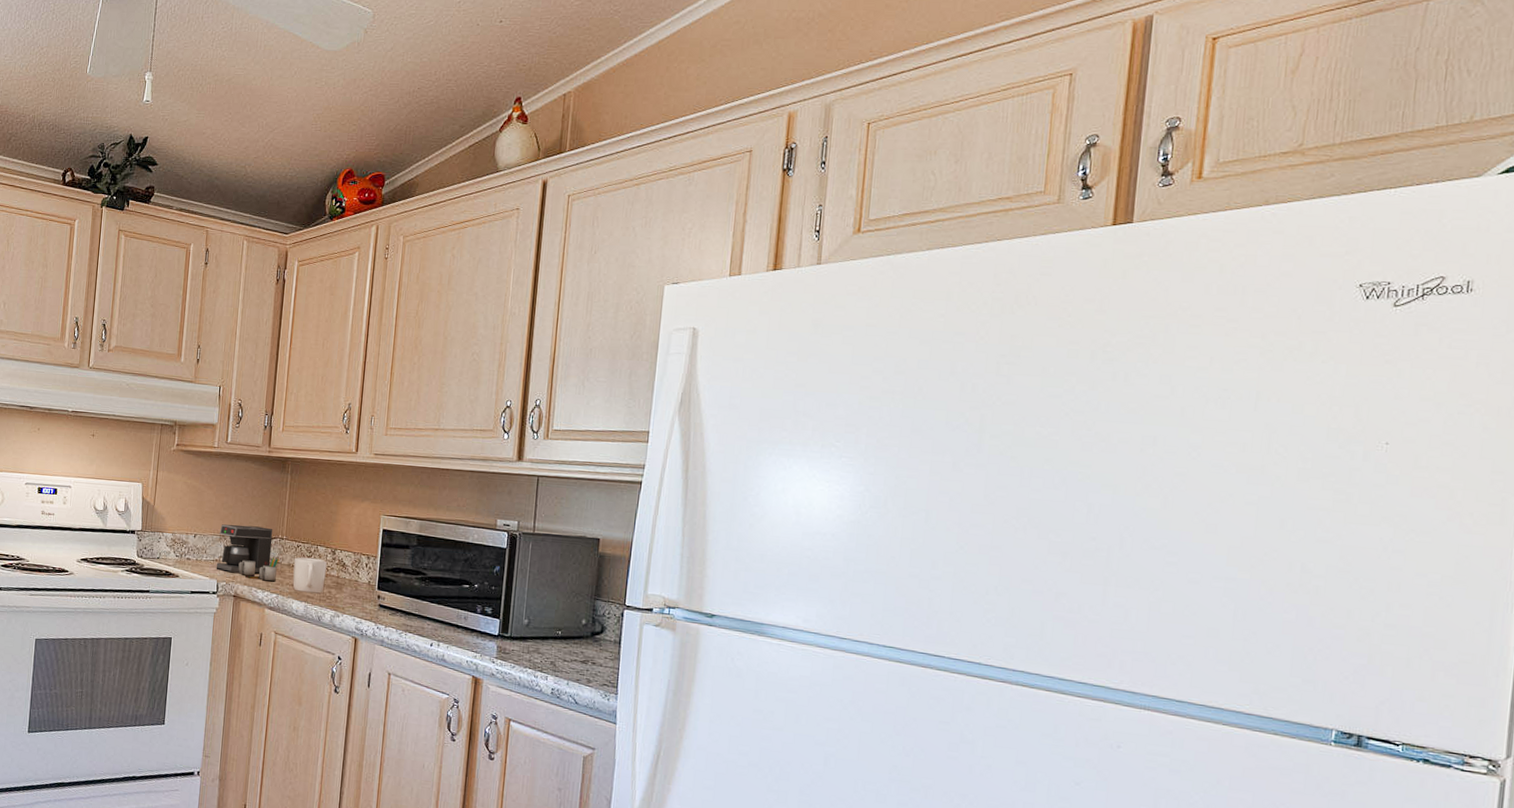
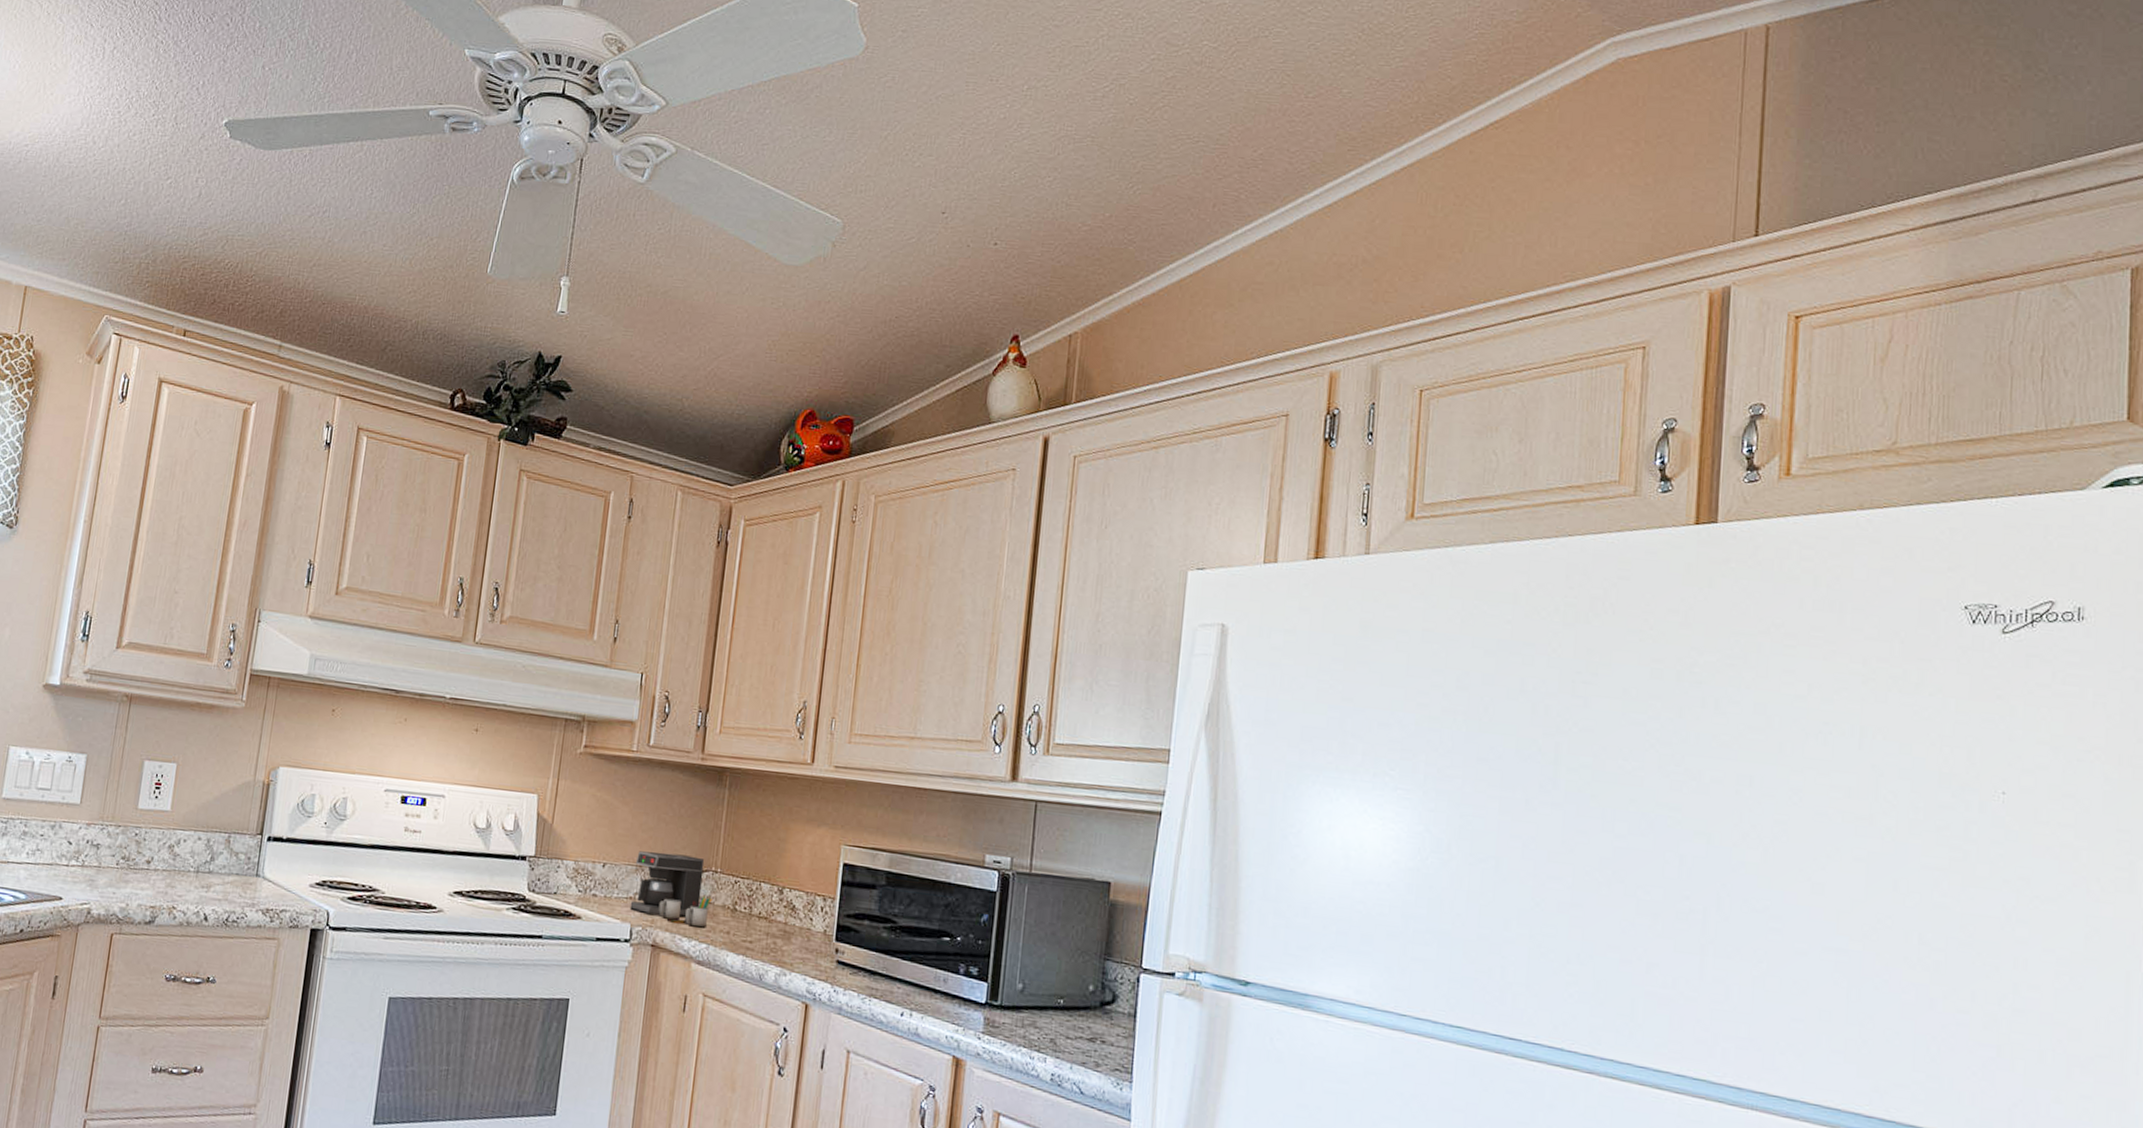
mug: present [292,556,327,594] -> none [727,895,772,945]

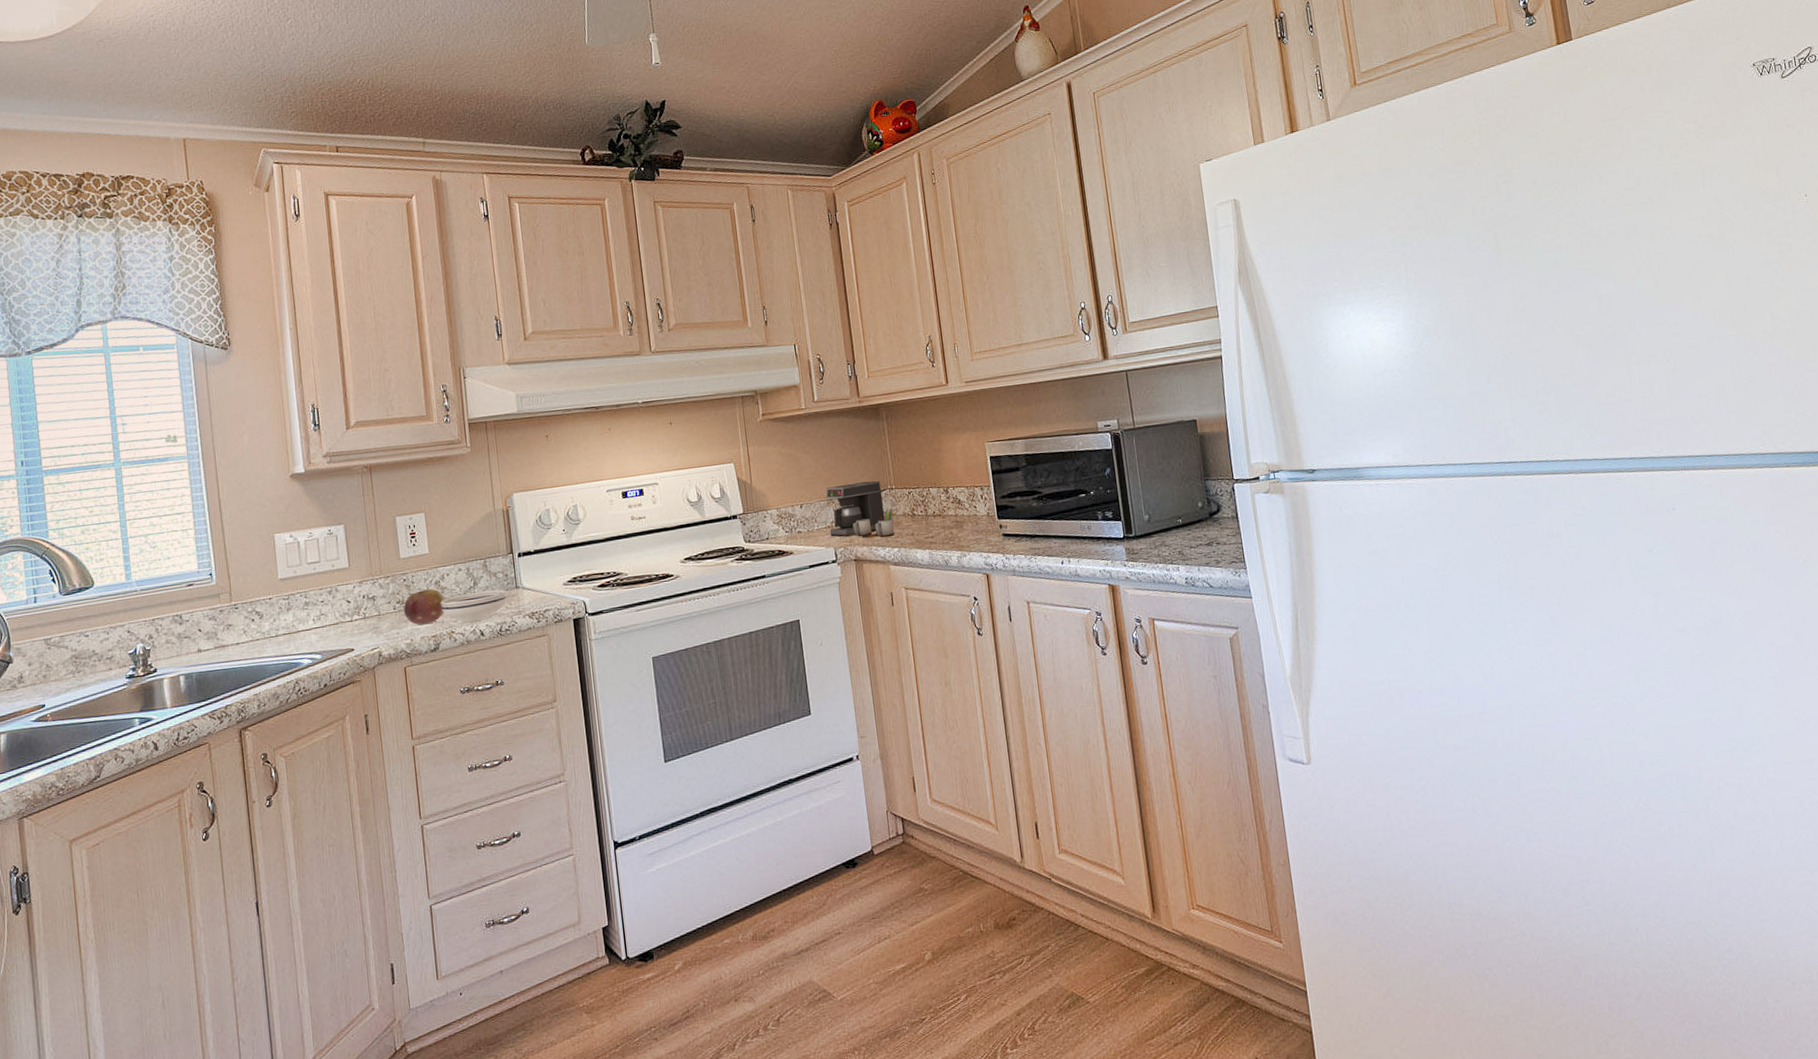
fruit: none [126,850,175,892] -> present [403,589,445,626]
bowl: none [167,867,245,903] -> present [439,589,508,623]

